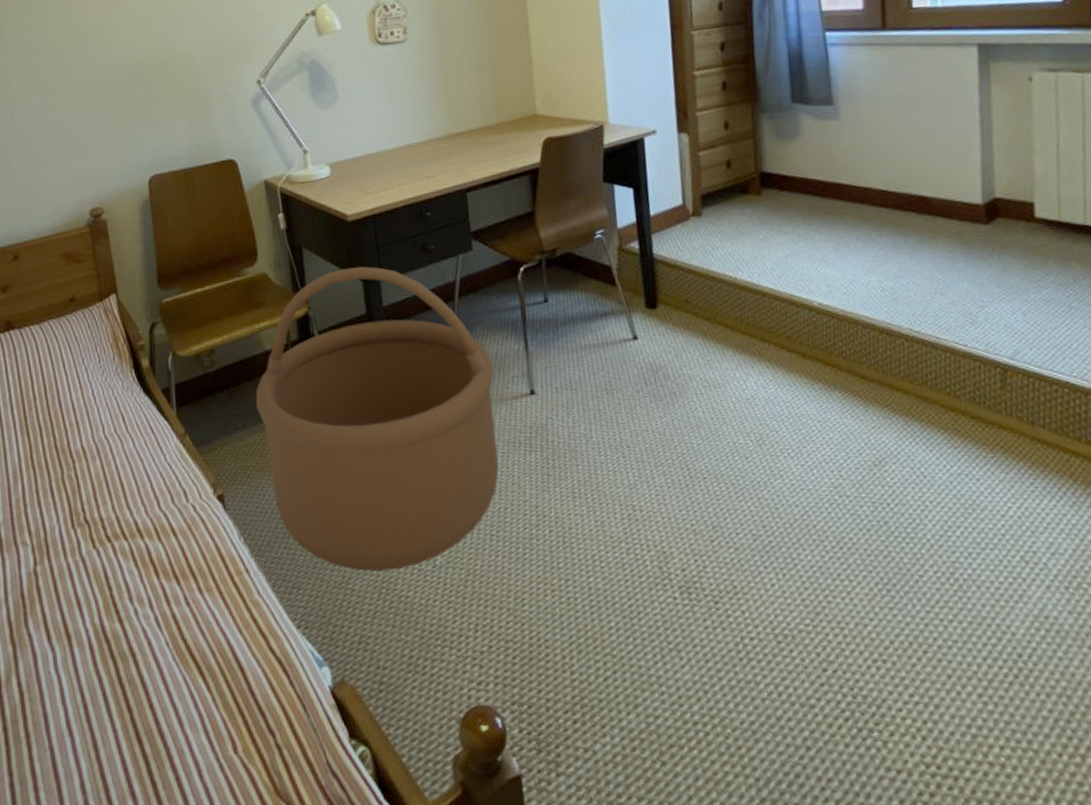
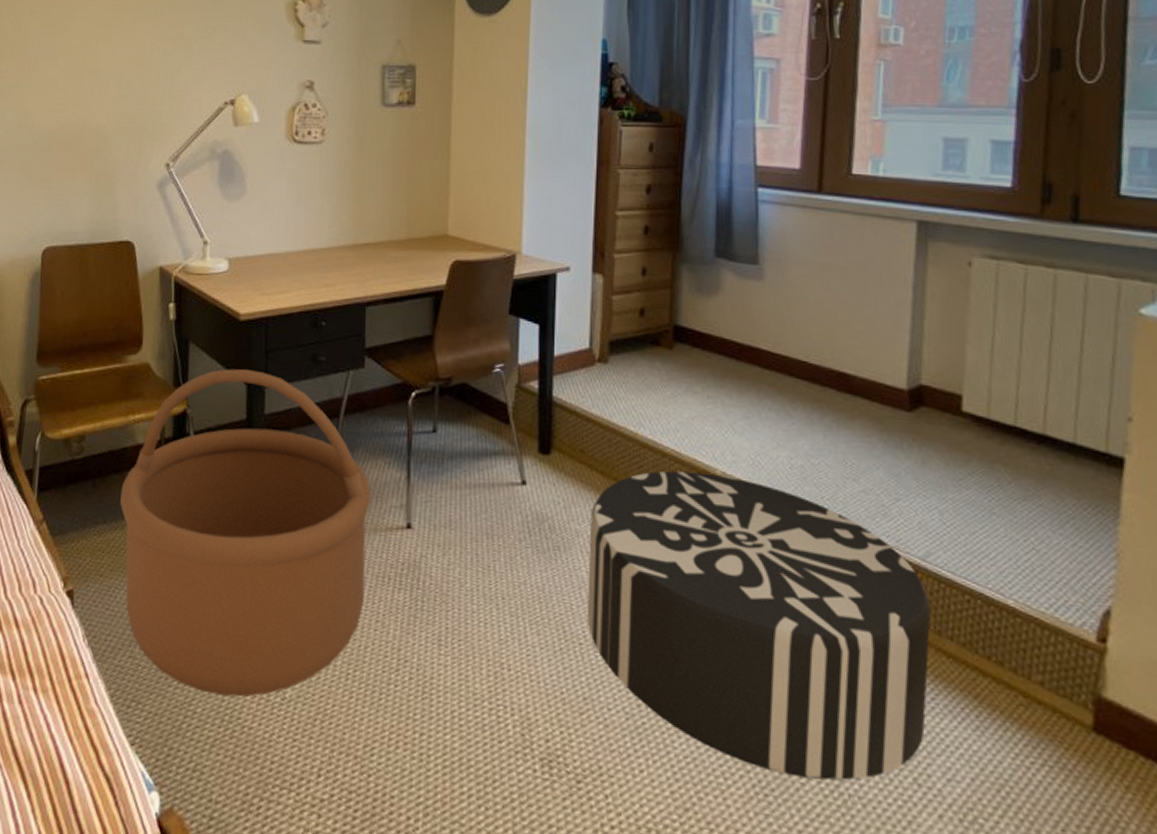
pouf: none [700,305,1027,570] -> present [588,470,931,781]

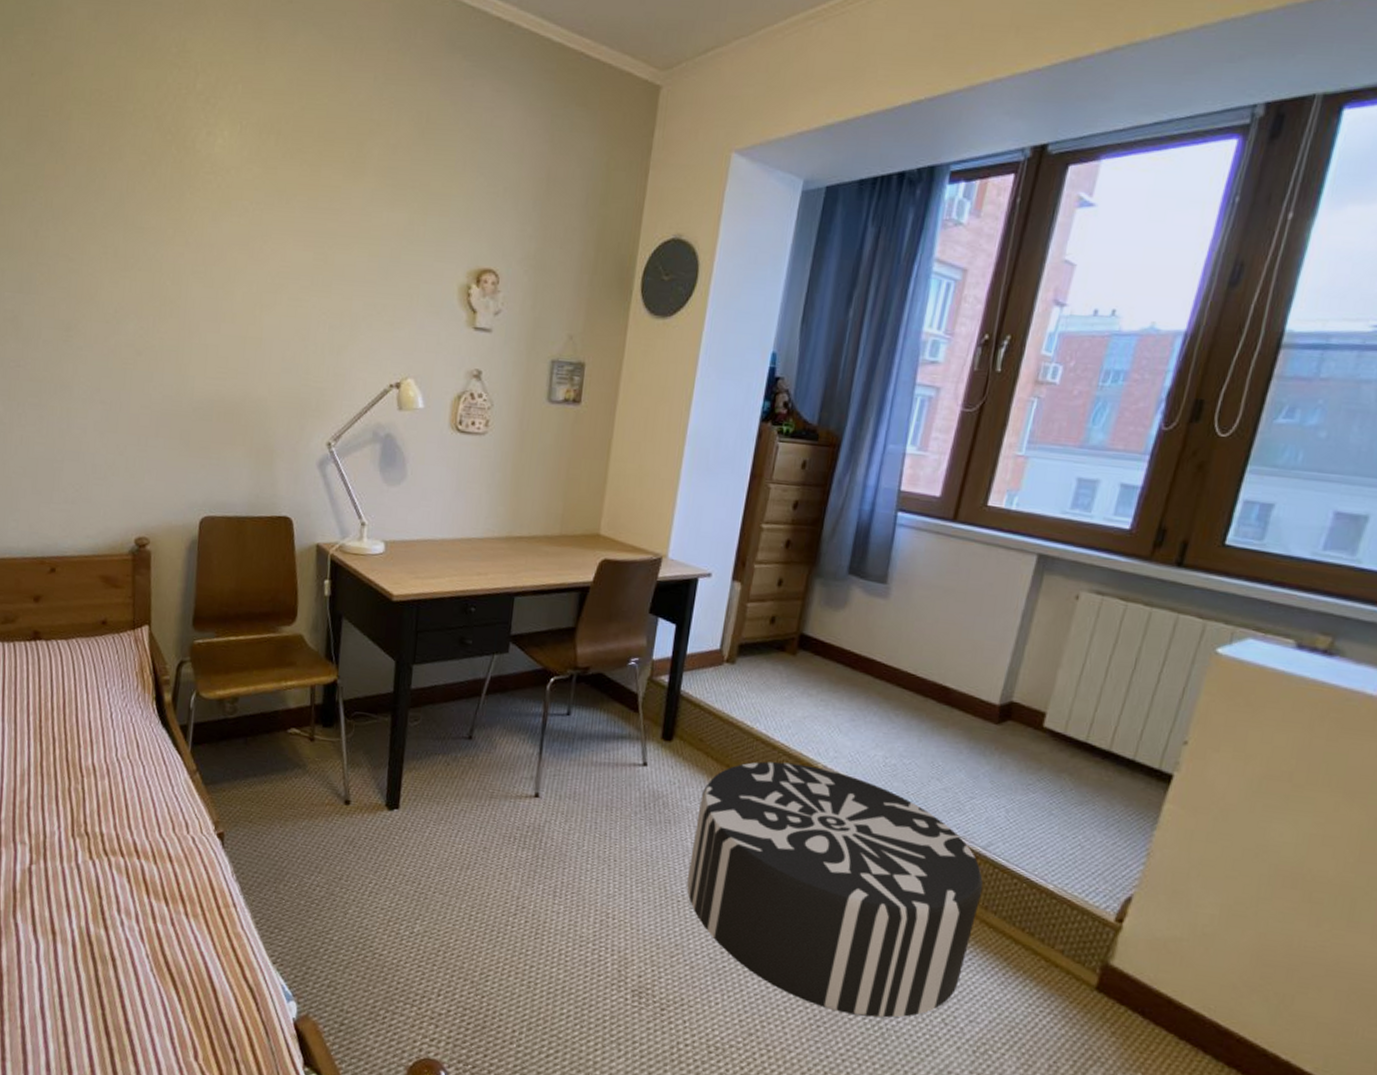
basket: present [120,369,372,697] -> none [270,645,505,930]

